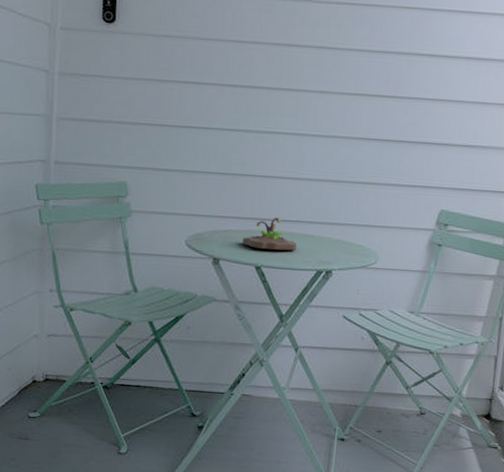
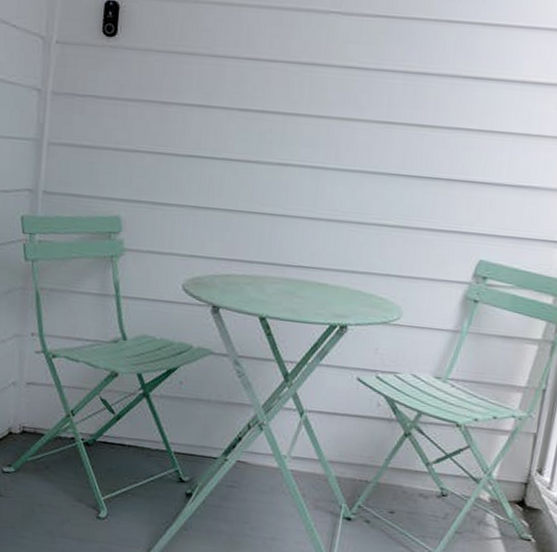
succulent planter: present [243,217,297,251] -> none [246,261,308,301]

